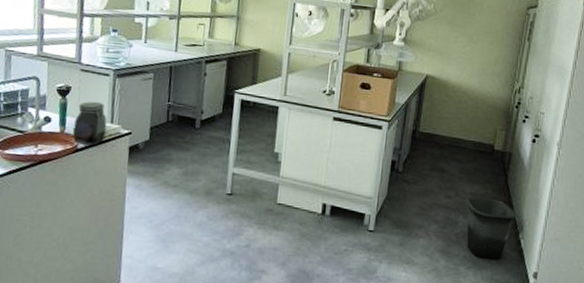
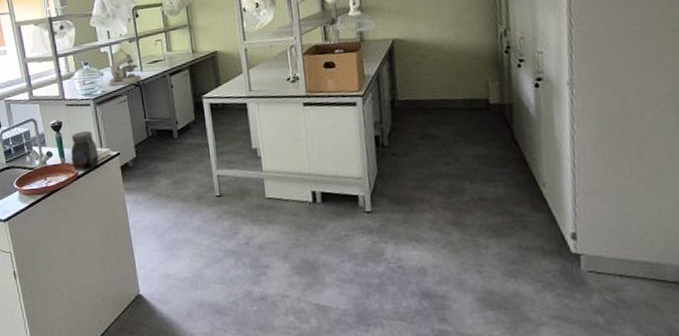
microscope: none [136,23,174,64] -> present [109,48,141,86]
waste bin: present [465,196,517,260] -> none [467,158,535,225]

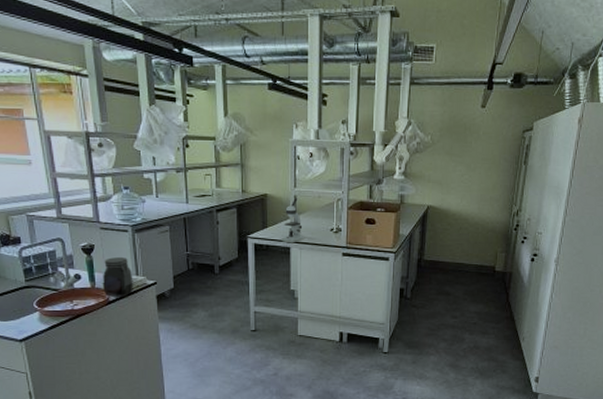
microscope: present [109,48,141,86] -> none [151,177,186,216]
microscope: none [236,51,261,99] -> present [281,198,305,243]

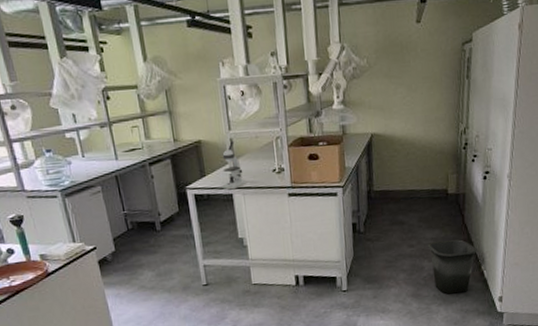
jar: present [103,256,133,297] -> none [36,224,72,268]
waste bin: none [470,315,519,369] -> present [427,239,477,294]

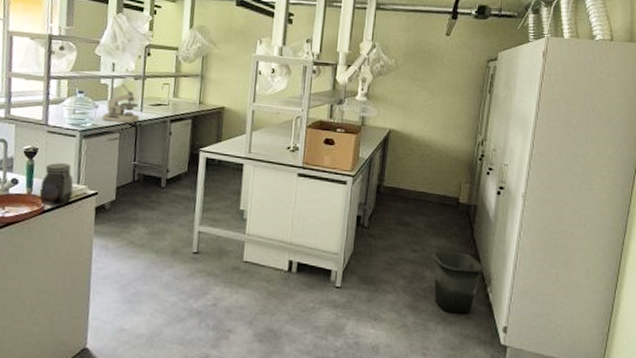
jar: none [36,224,72,268] -> present [40,162,74,206]
microscope: none [78,134,117,176] -> present [102,84,140,124]
microscope: present [222,141,247,190] -> none [234,113,260,160]

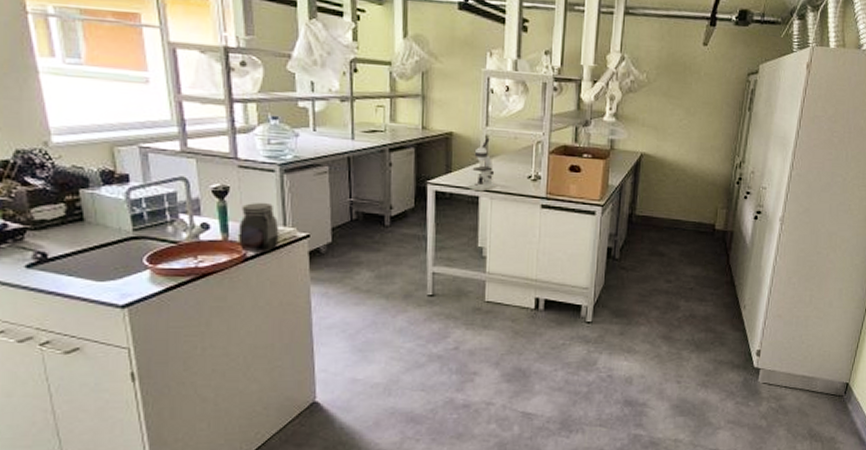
microscope: present [102,84,140,124] -> none [305,107,351,155]
microscope: none [234,113,260,160] -> present [468,138,497,192]
waste bin: present [432,250,484,314] -> none [686,279,739,341]

